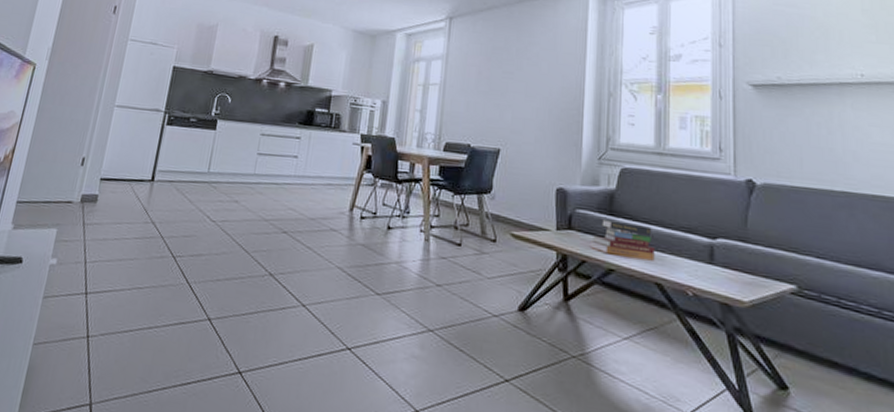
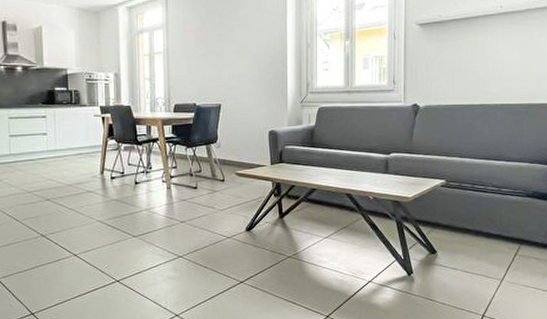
books: present [589,220,655,261] -> none [297,151,345,178]

